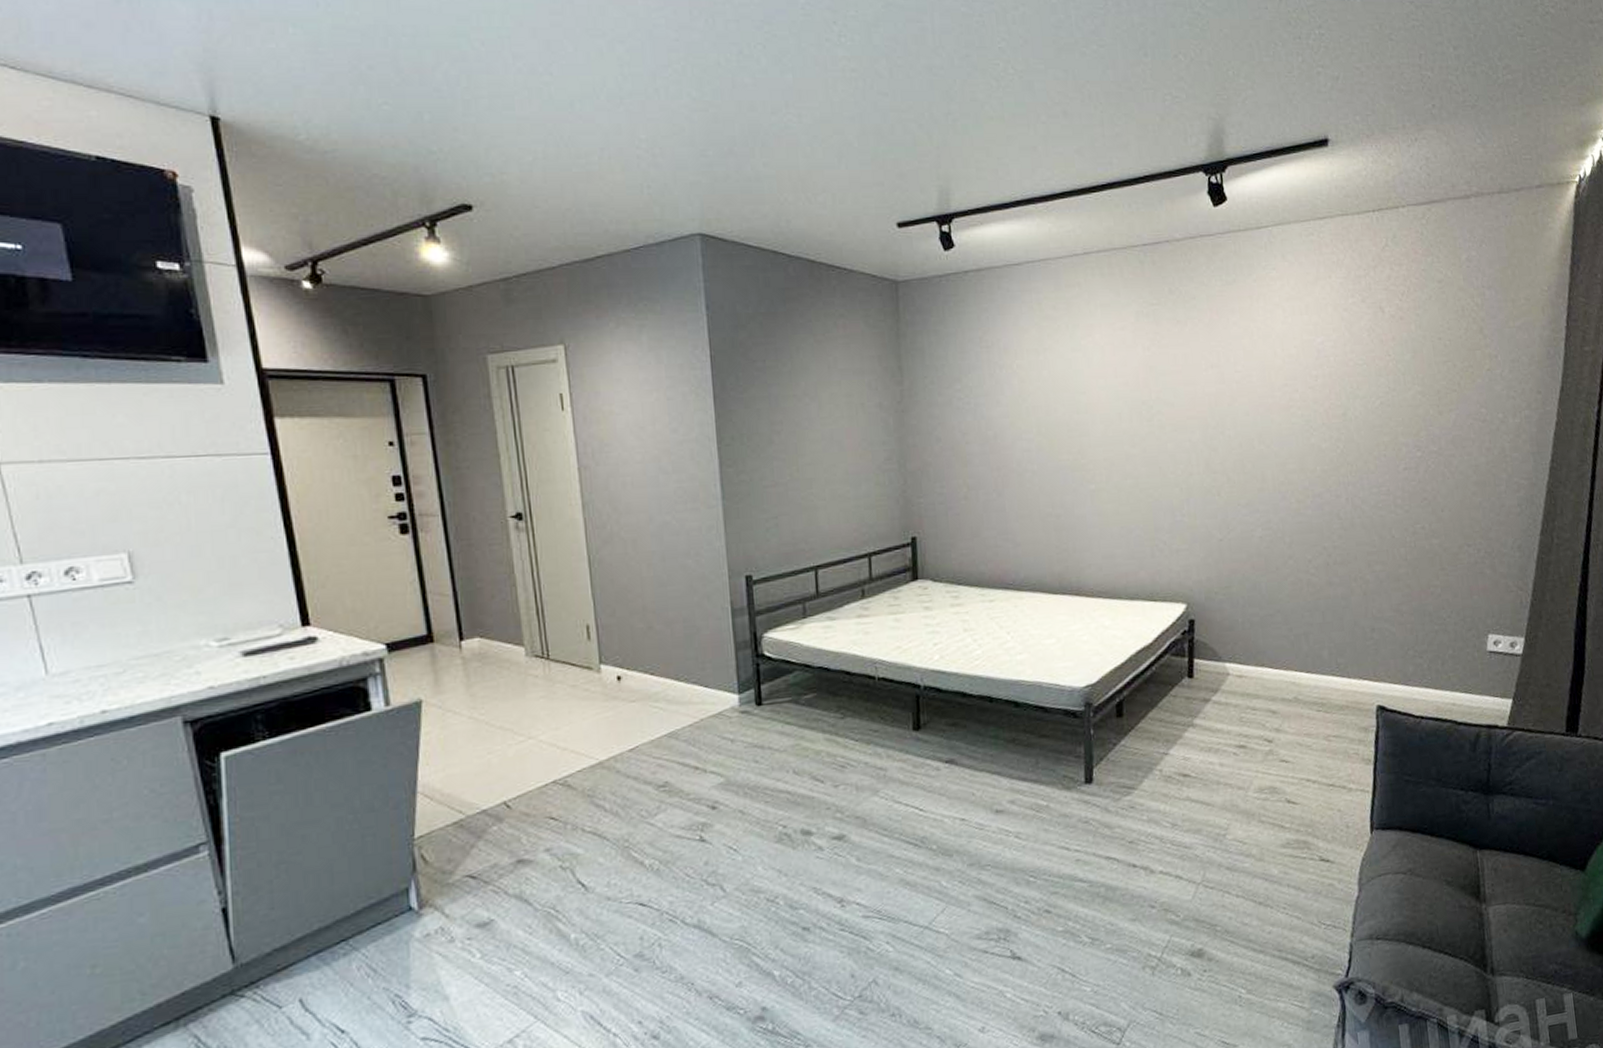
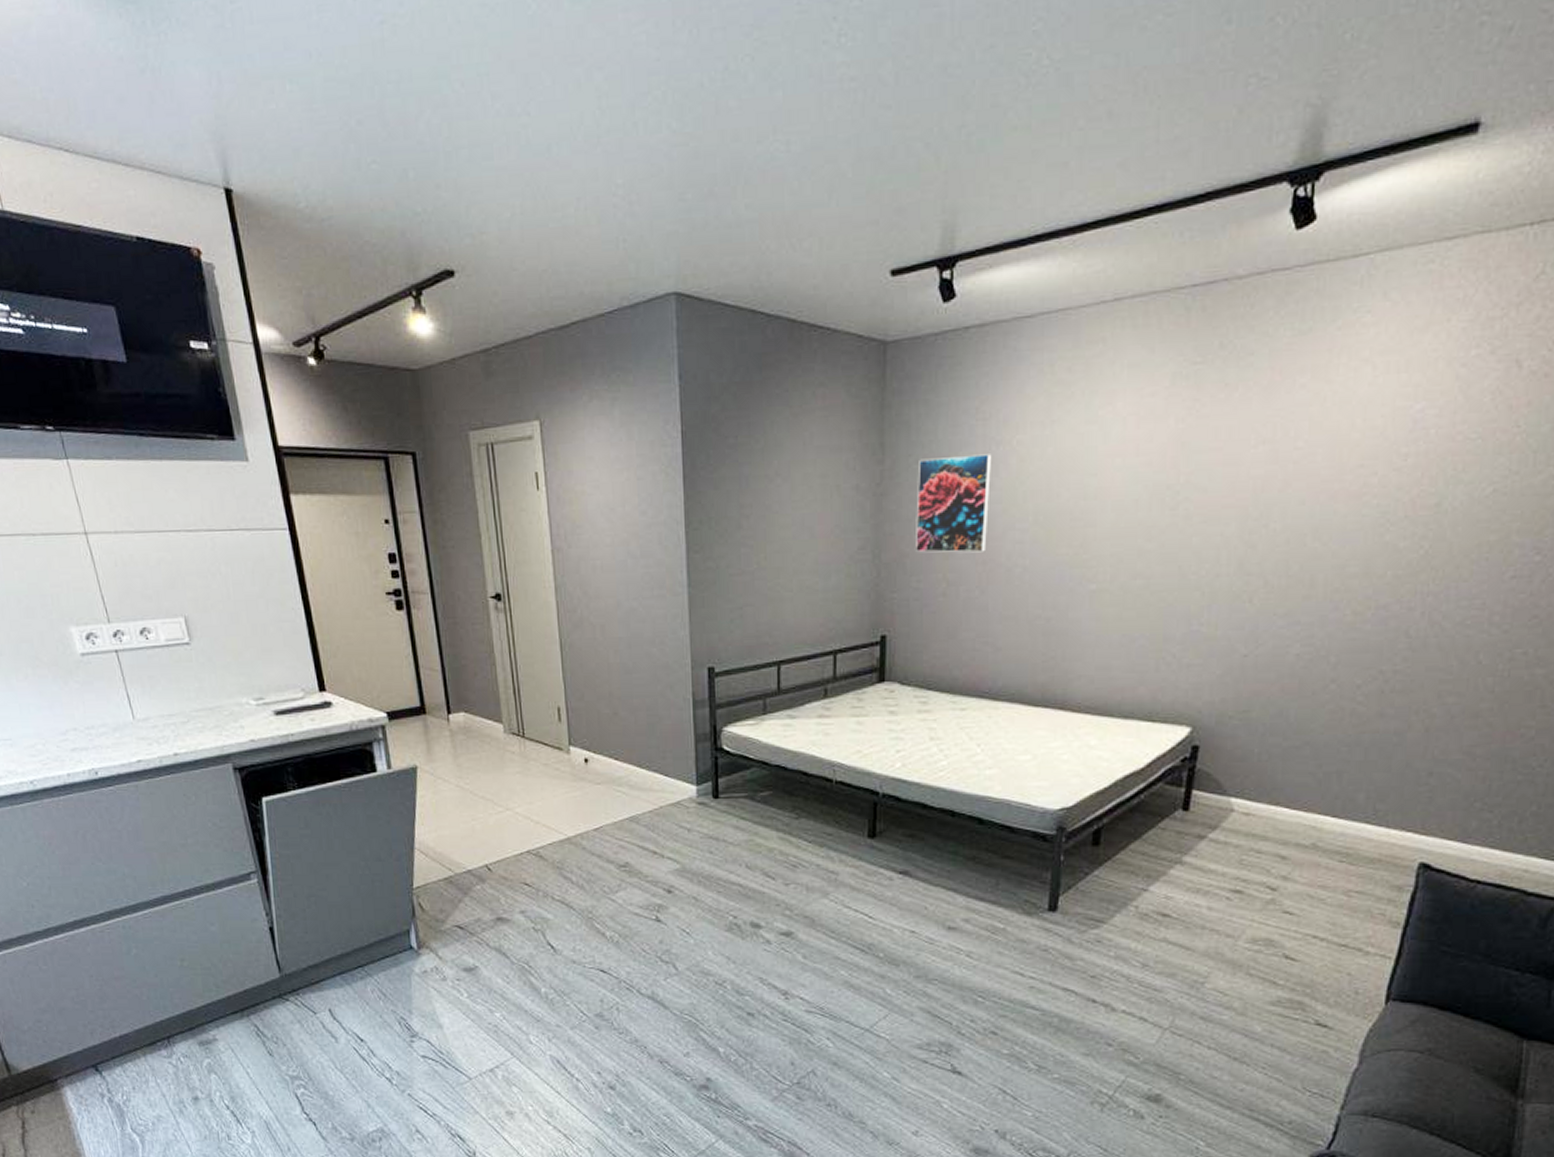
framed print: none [934,376,999,462] -> present [914,454,992,553]

